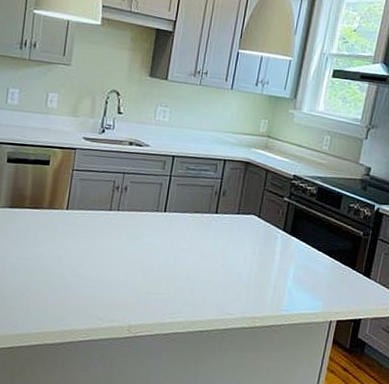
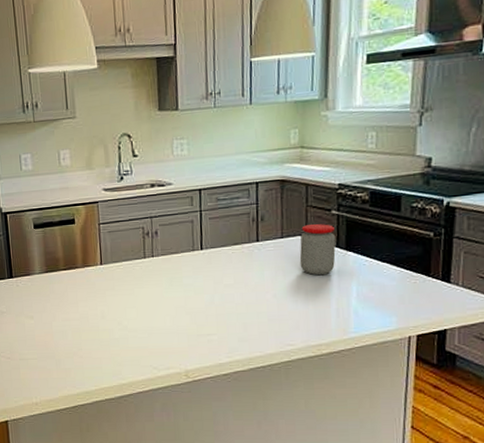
jar: none [249,206,284,254] -> present [299,224,336,276]

